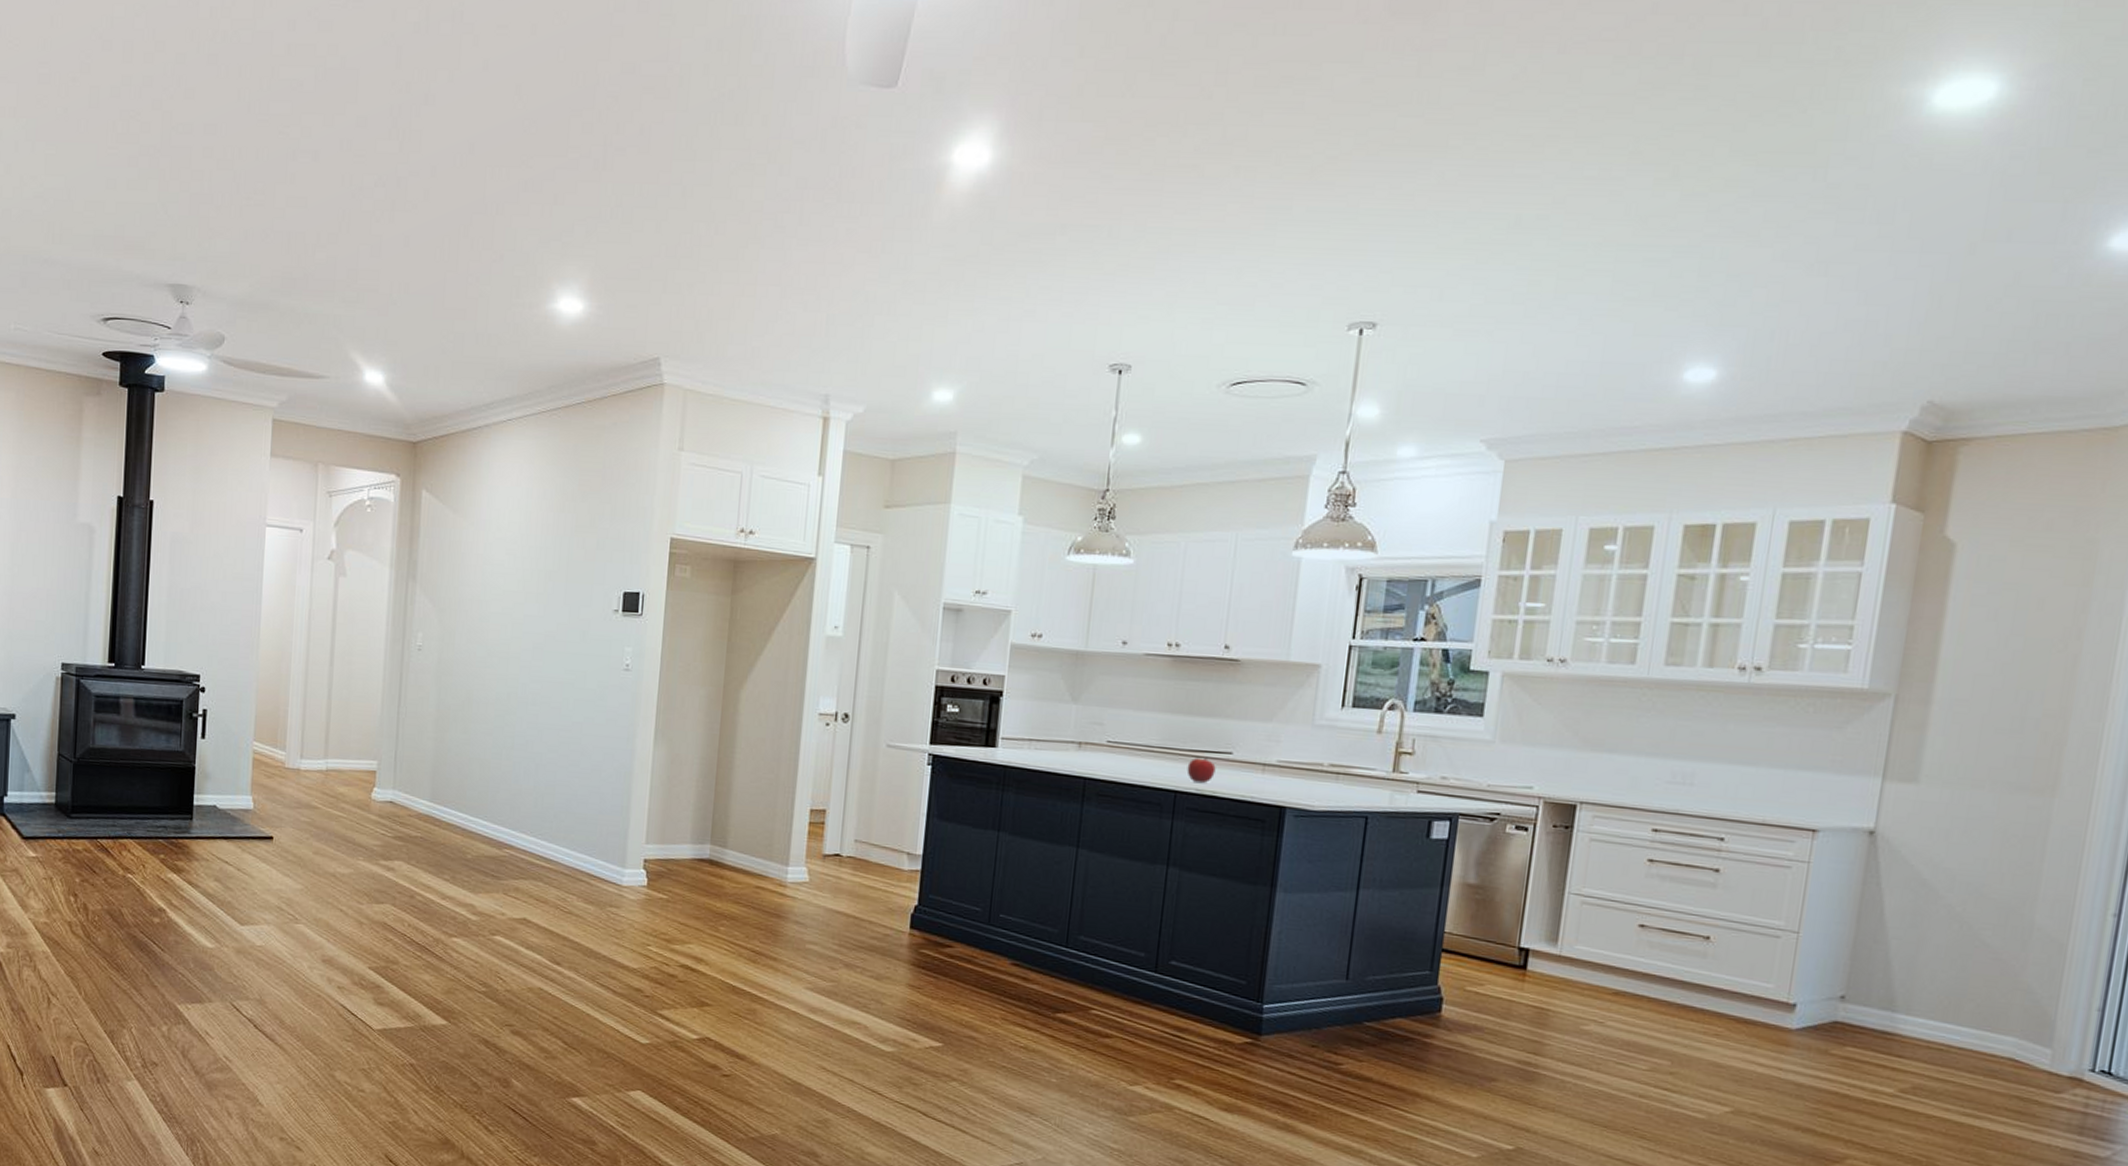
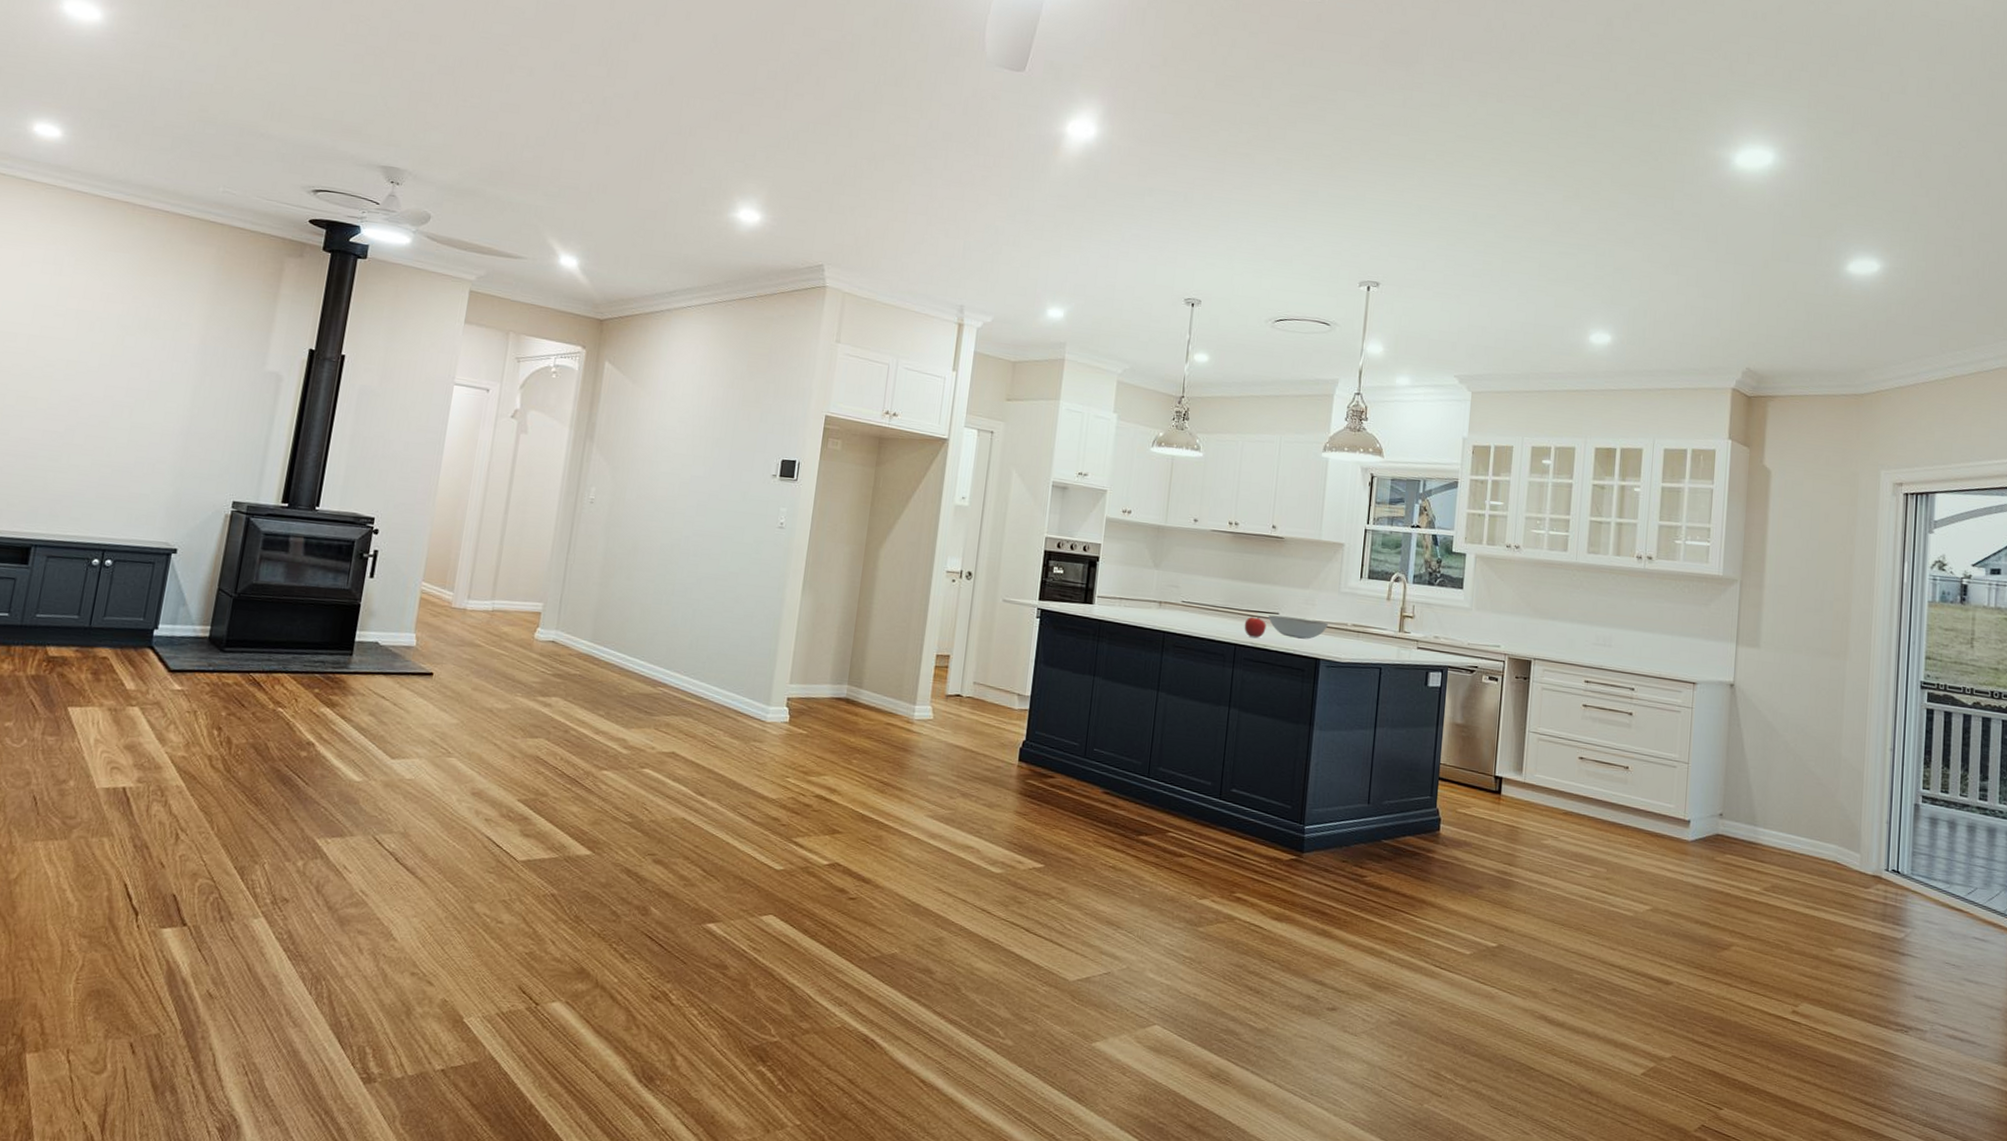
bowl: none [1218,755,1298,784] -> present [1268,615,1329,640]

